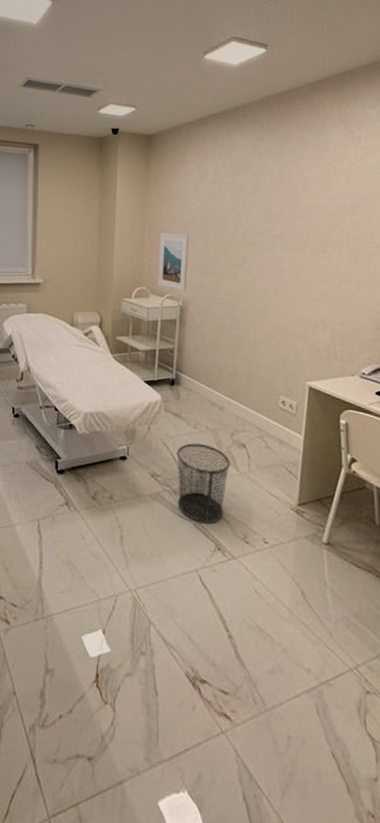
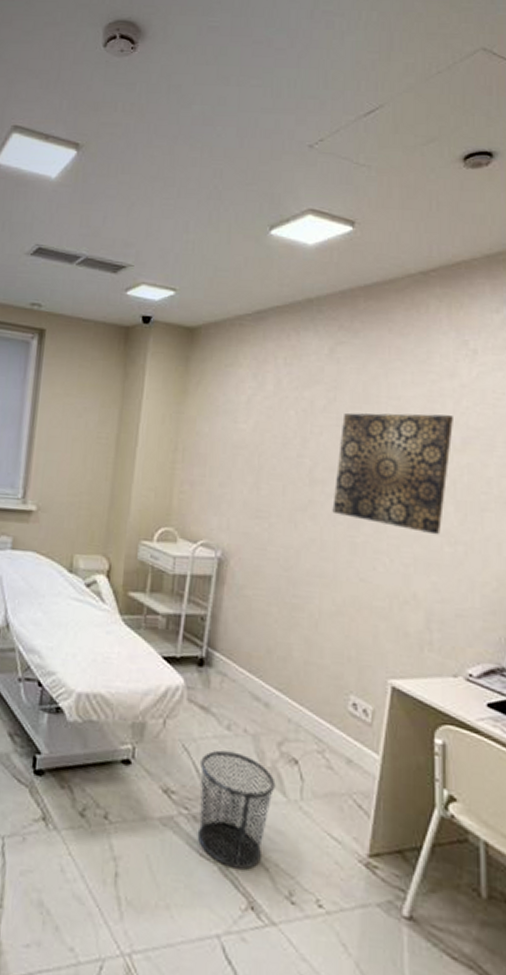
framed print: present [157,233,190,291] -> none [189,457,237,538]
wall art: none [261,188,345,276] -> present [332,412,453,535]

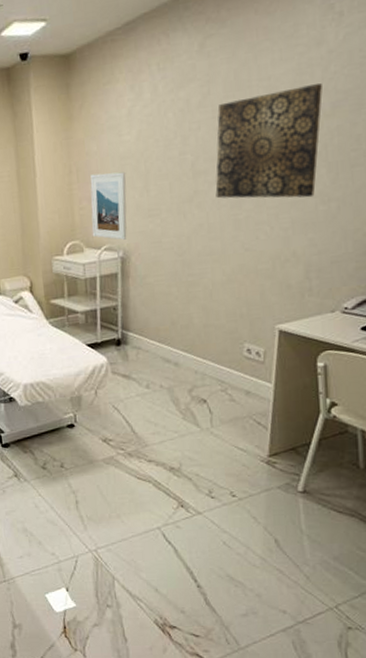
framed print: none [189,457,237,538] -> present [90,171,127,240]
waste bin: present [197,750,276,870] -> none [129,403,190,483]

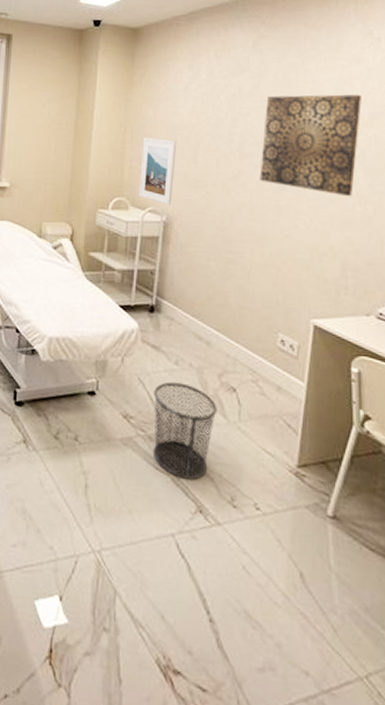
waste bin: none [129,403,190,483] -> present [153,381,217,480]

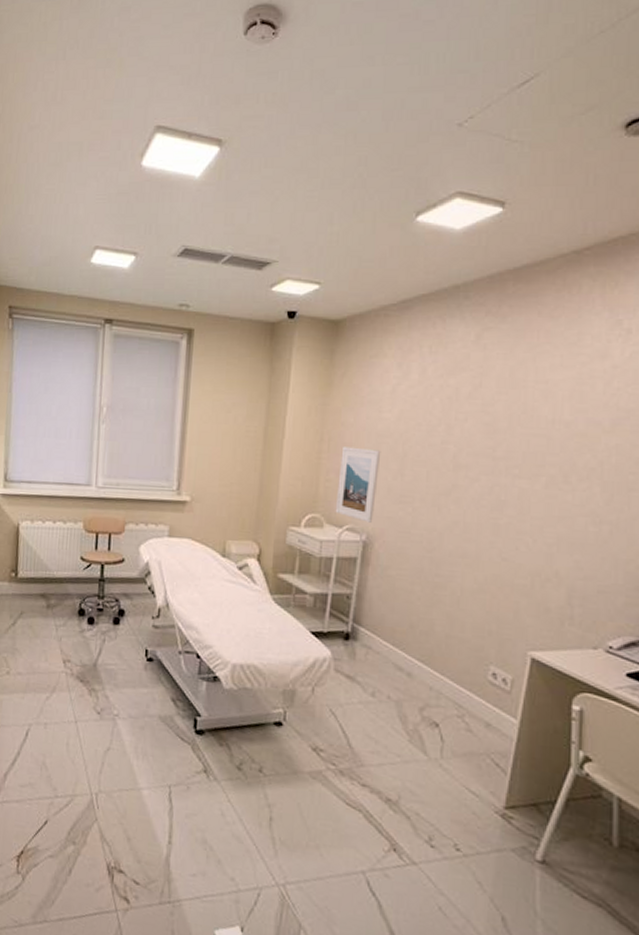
waste bin: present [153,381,217,480] -> none [344,714,417,817]
wall art: present [259,94,362,197] -> none [476,396,603,516]

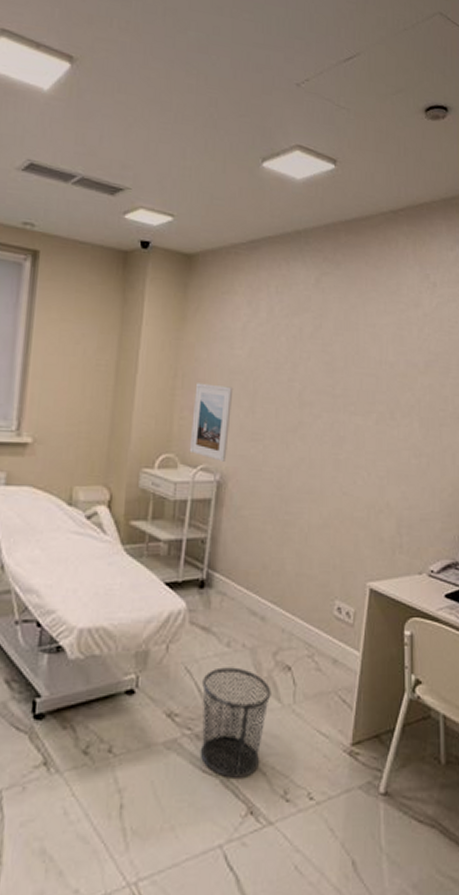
waste bin: none [344,714,417,817] -> present [200,667,271,778]

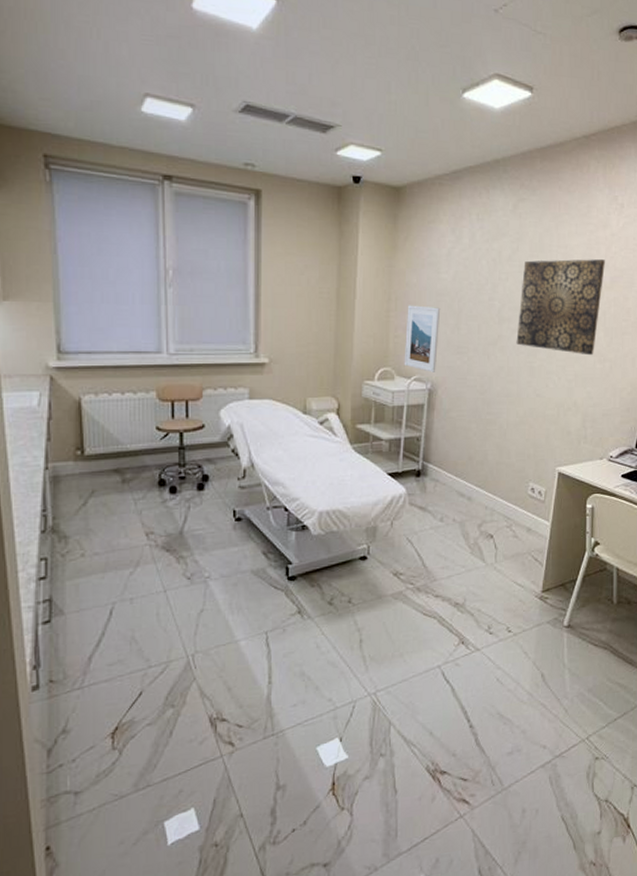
waste bin: present [200,667,271,778] -> none [421,537,477,619]
wall art: none [319,339,418,449] -> present [516,259,605,356]

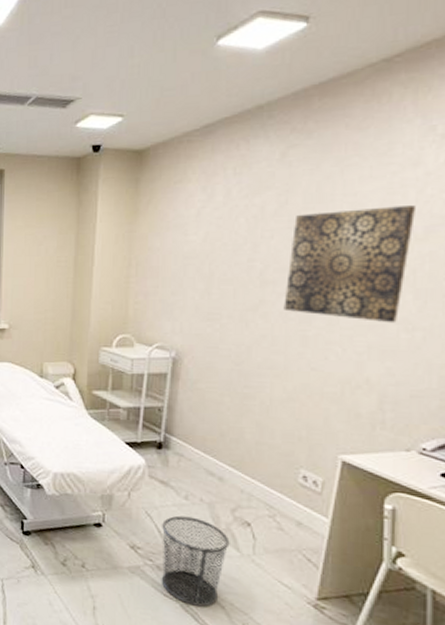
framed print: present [404,305,441,372] -> none [144,270,188,340]
waste bin: none [421,537,477,619] -> present [161,515,230,607]

